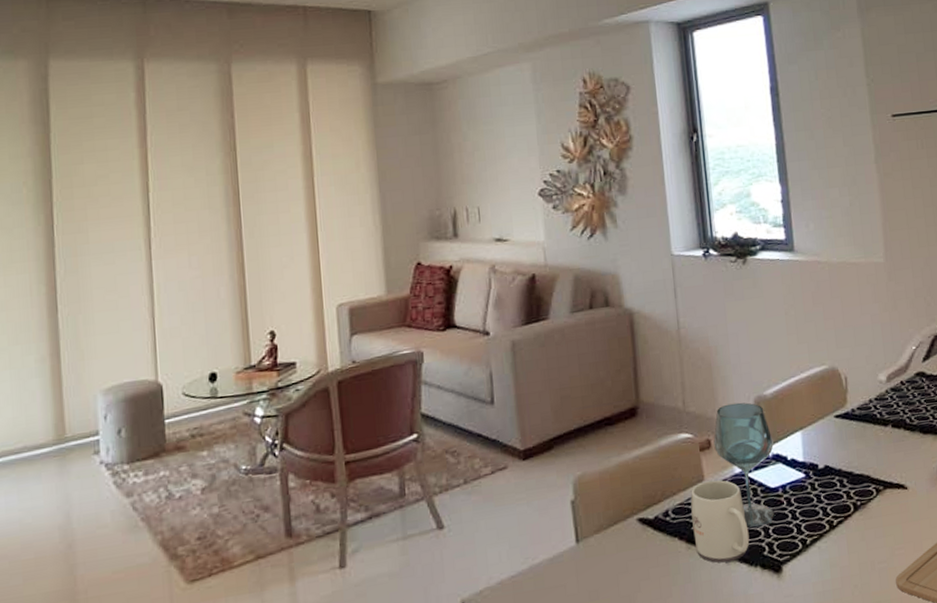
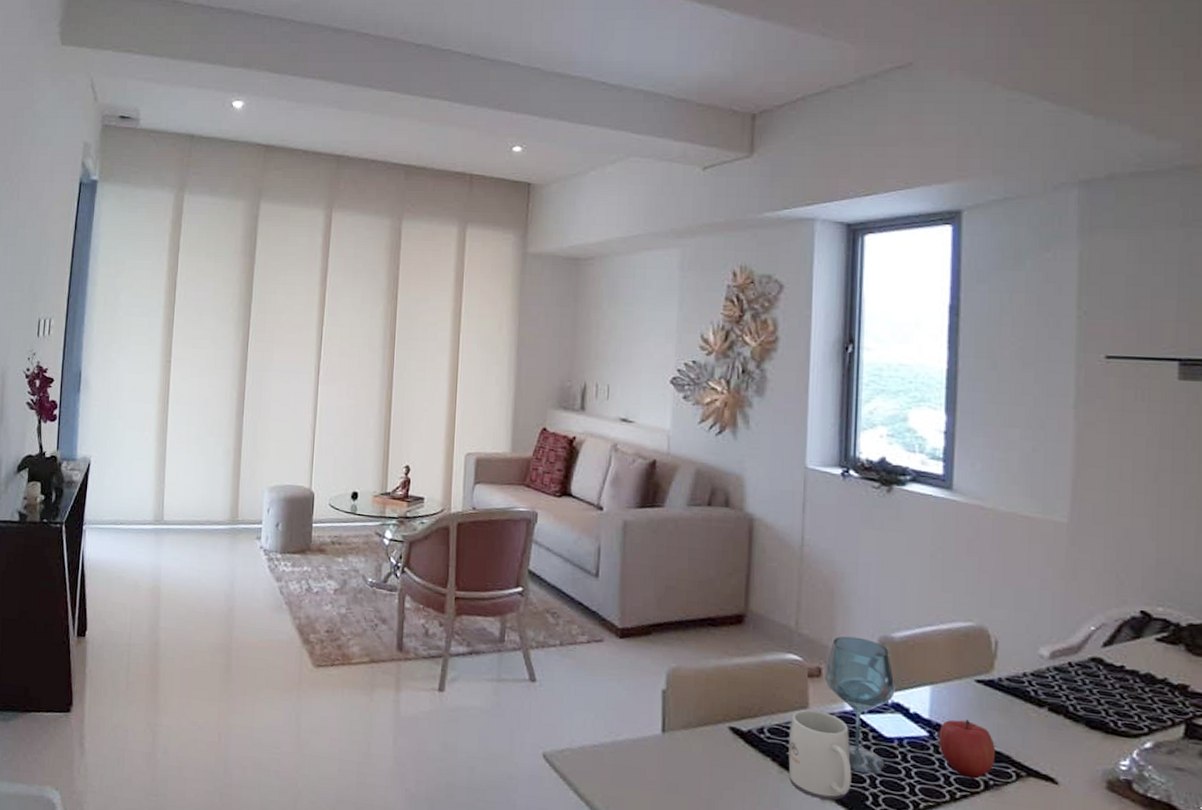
fruit: none [813,453,859,505] -> present [938,719,996,779]

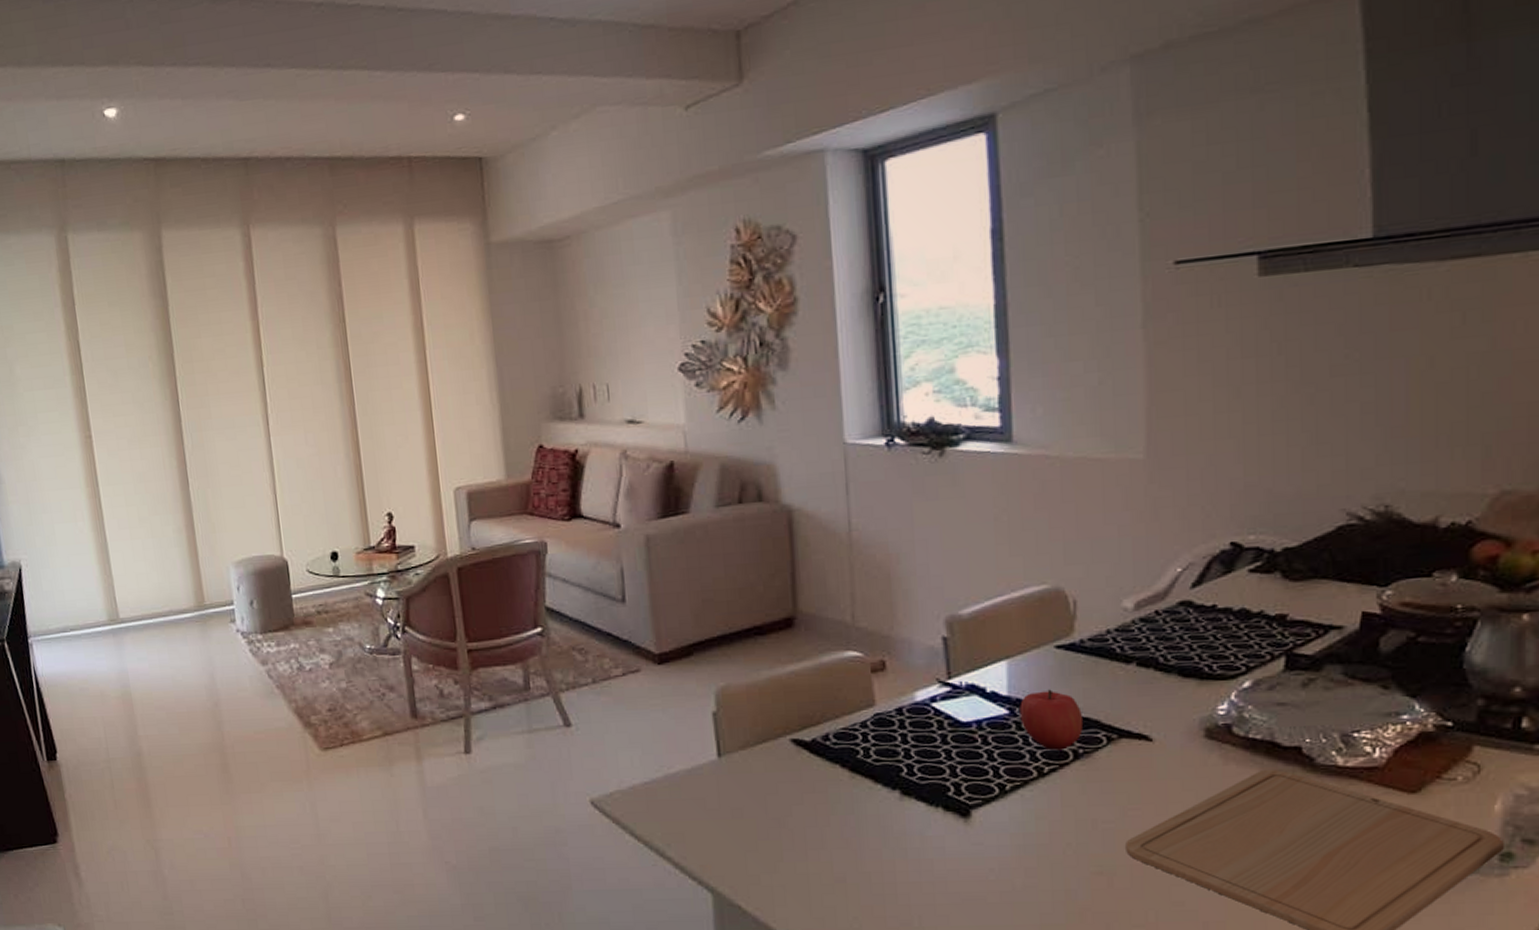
mug: present [788,709,852,800] -> none [857,706,930,798]
wine glass: present [825,636,895,774] -> none [889,621,969,764]

